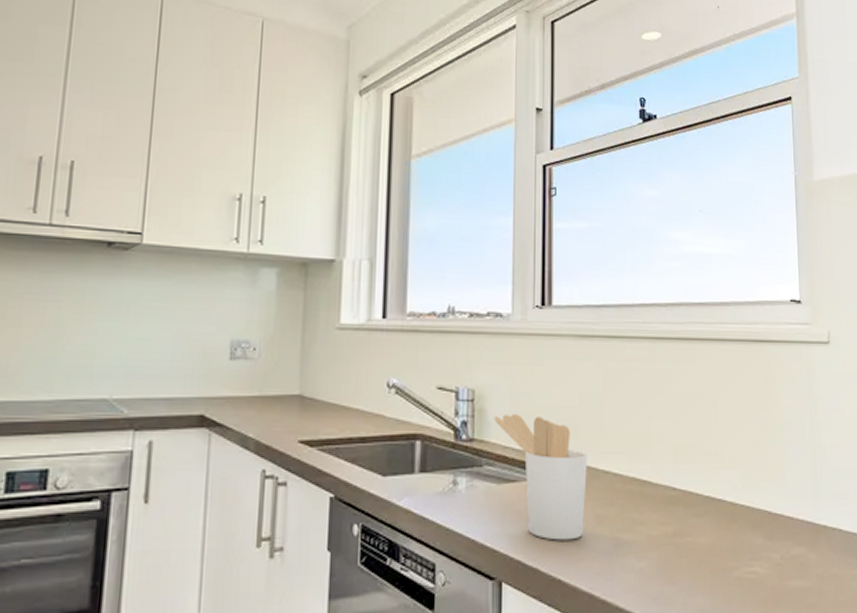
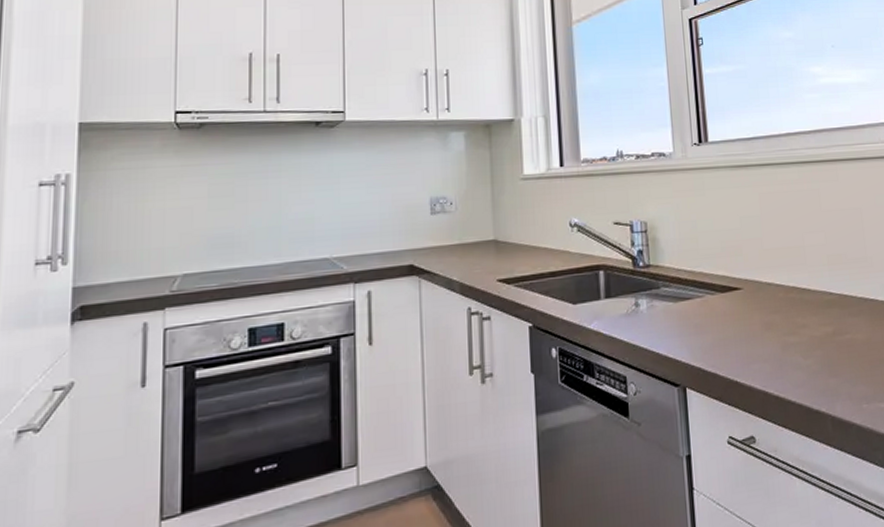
utensil holder: present [494,413,587,541] -> none [666,239,754,348]

